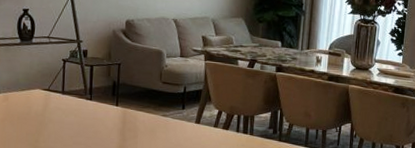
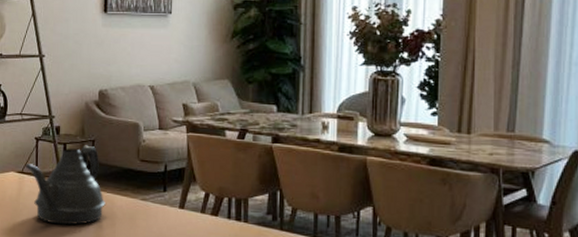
teapot: none [51,67,129,137] -> present [25,145,105,225]

